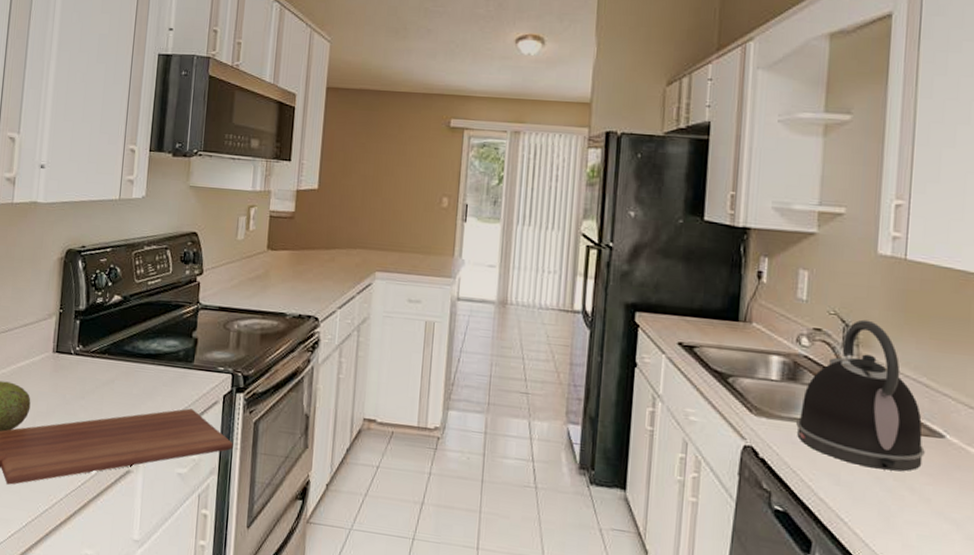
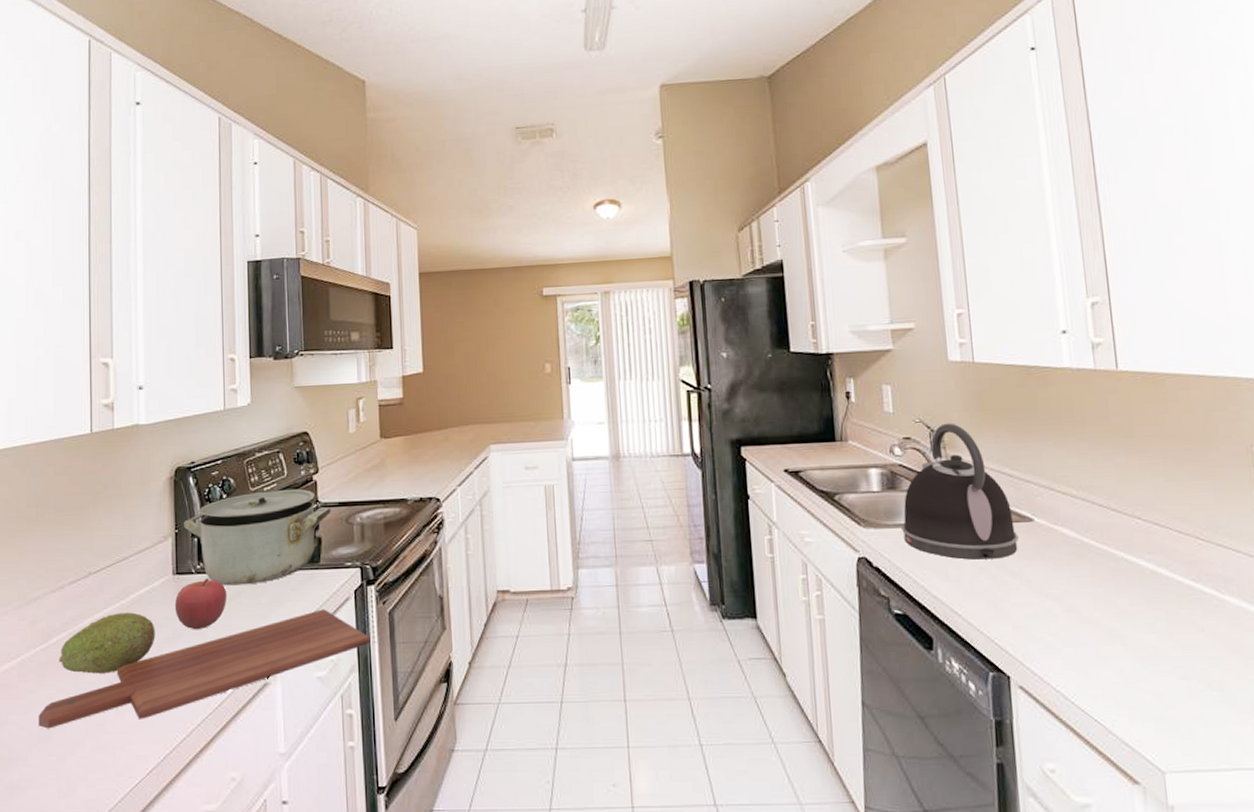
fruit: none [51,361,102,409] -> present [174,578,227,630]
saucepan: none [68,285,211,374] -> present [184,488,331,586]

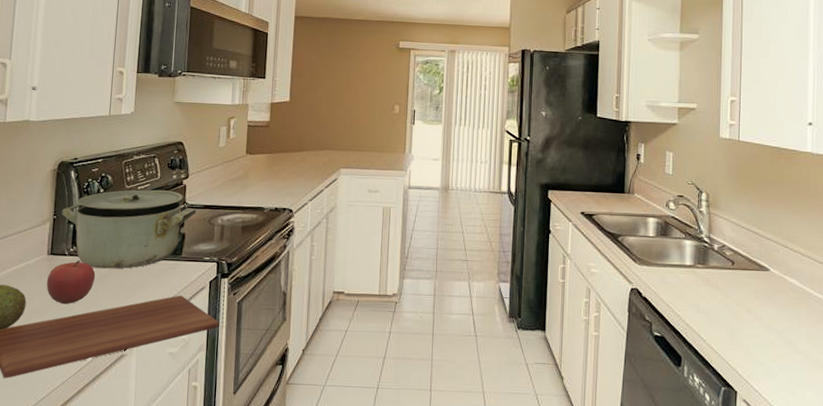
kettle: present [902,423,1019,560] -> none [668,187,757,298]

